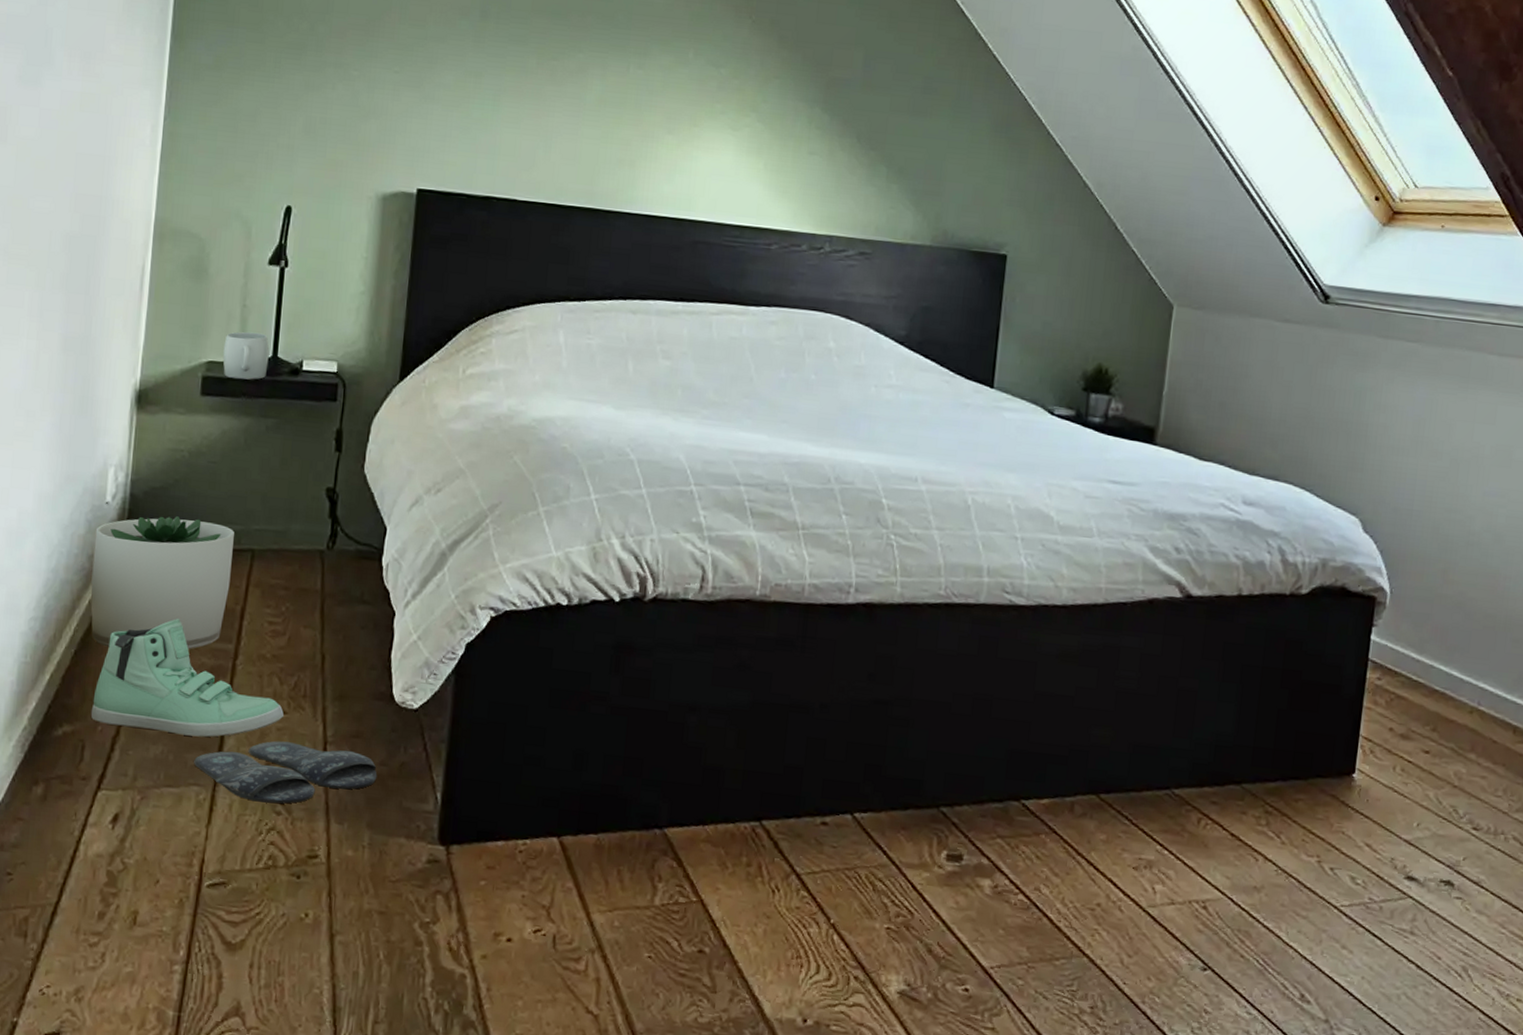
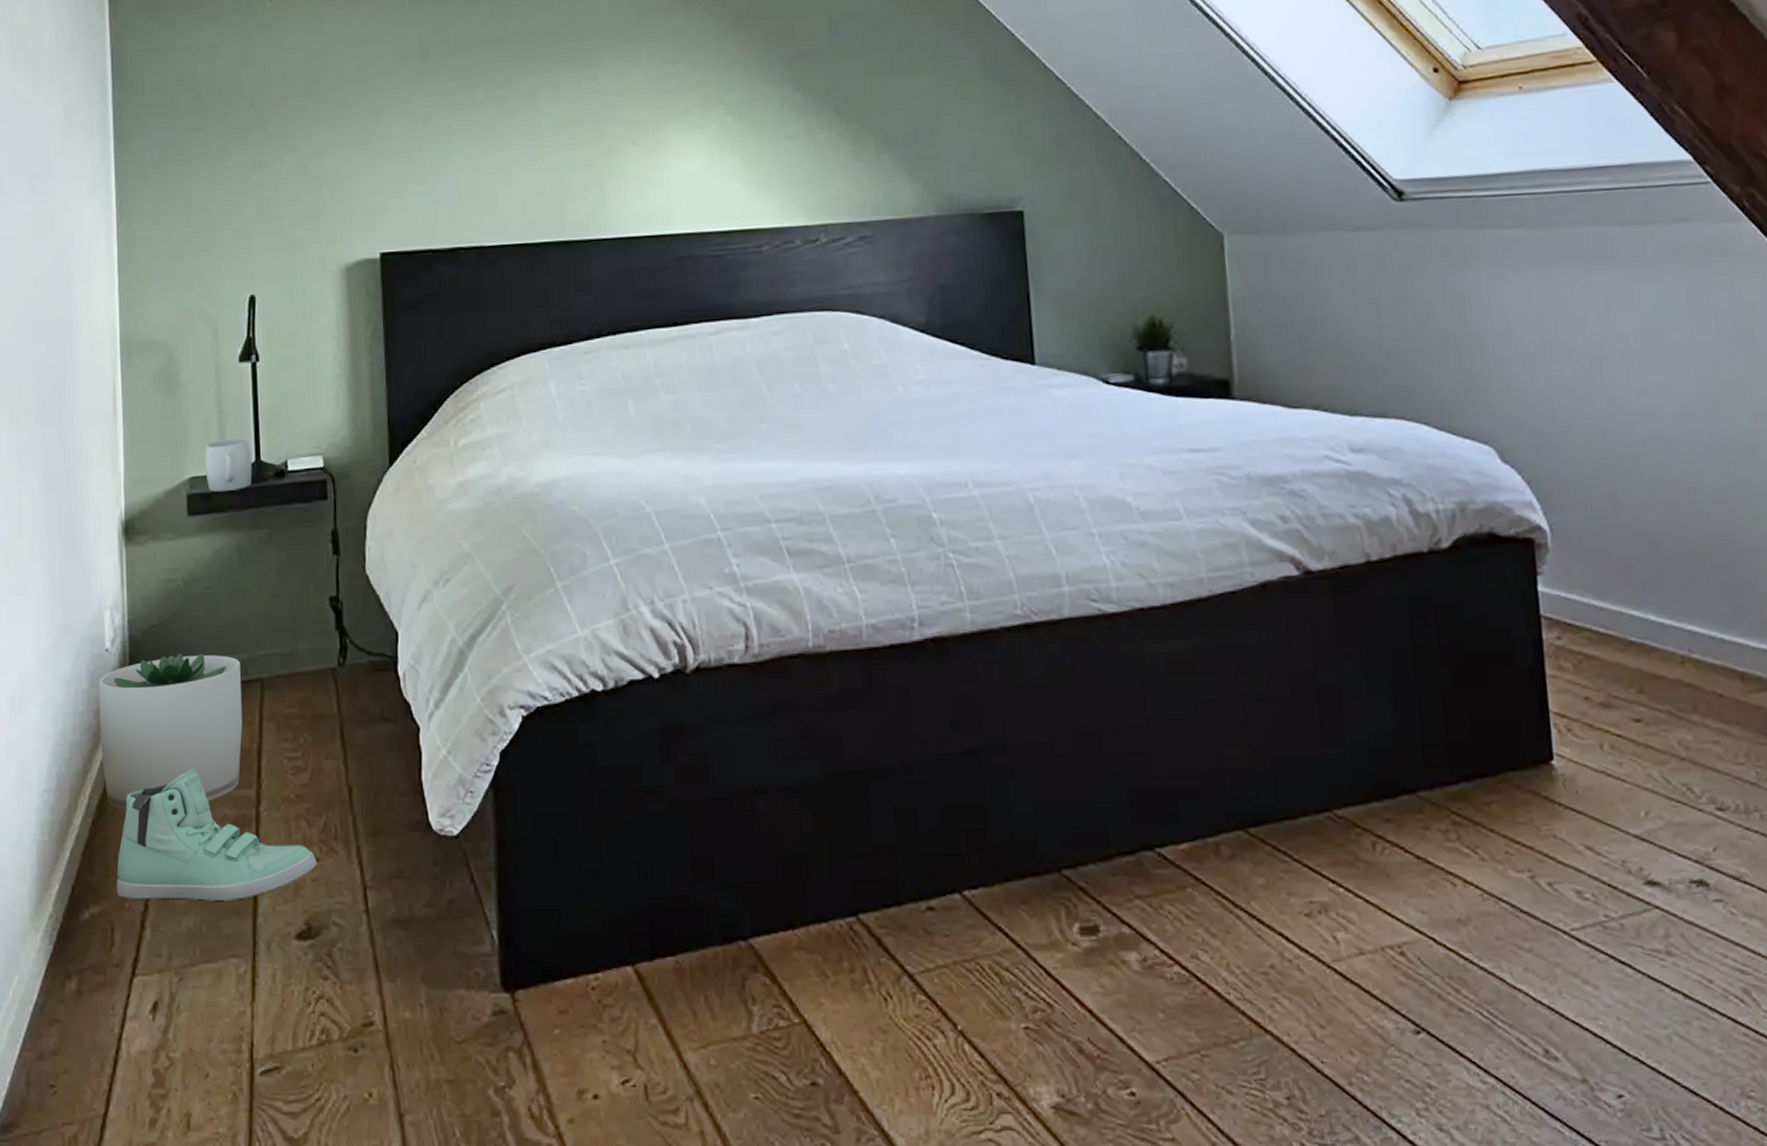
slippers: present [194,740,378,804] -> none [229,893,425,967]

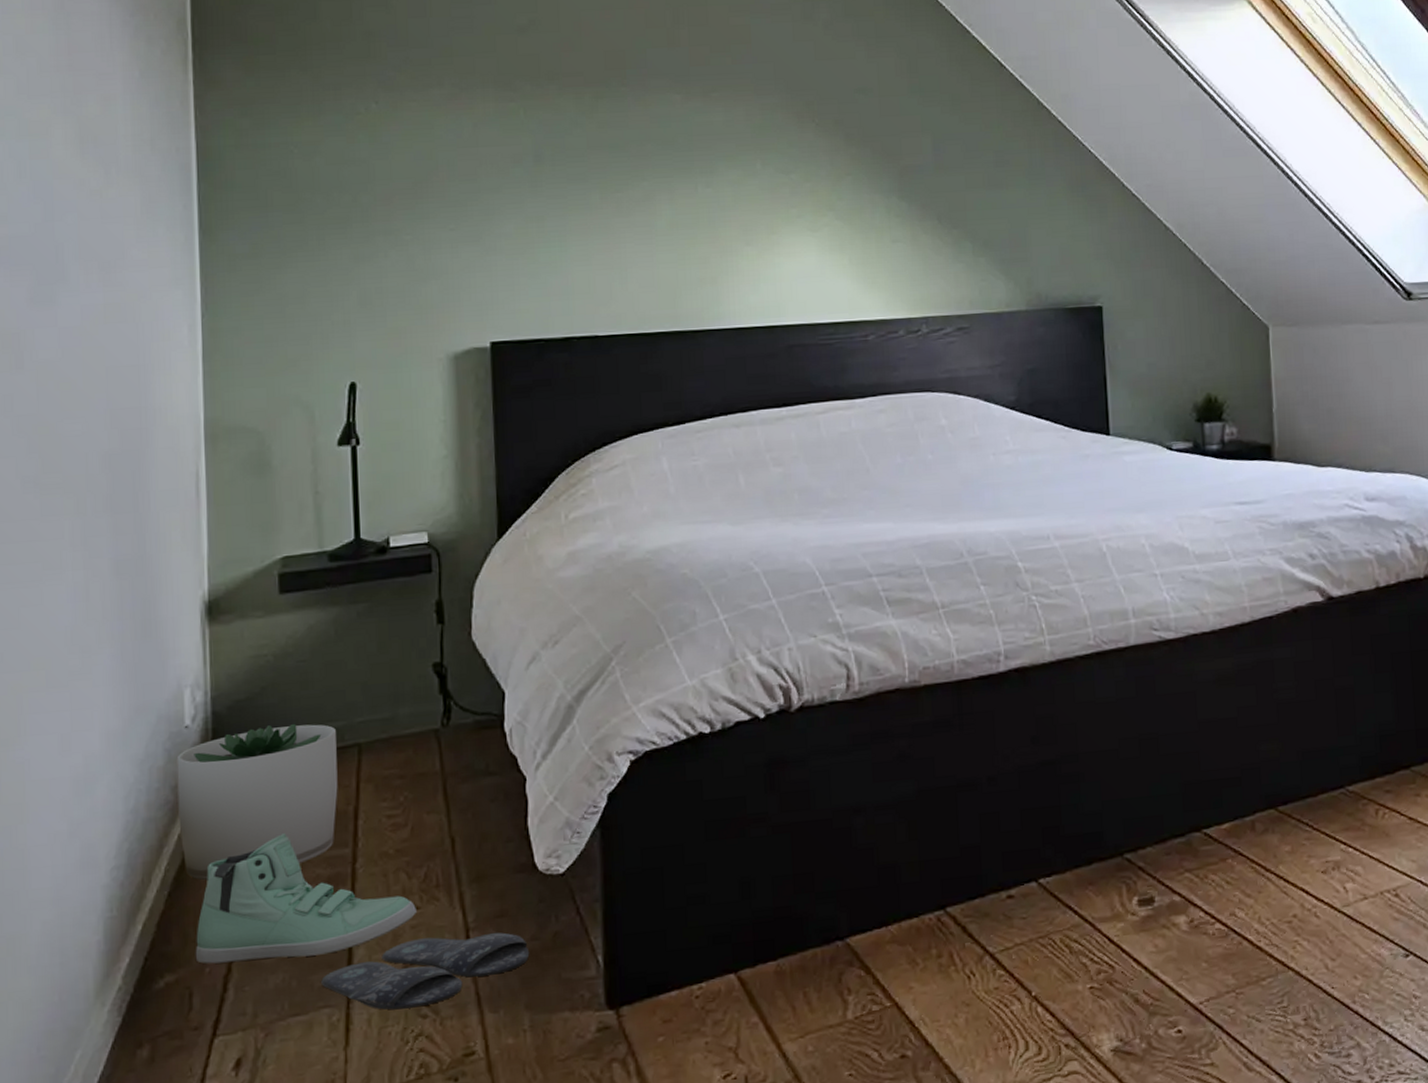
mug: present [204,437,253,493] -> none [298,517,351,570]
slippers: none [229,893,425,967] -> present [321,932,530,1010]

